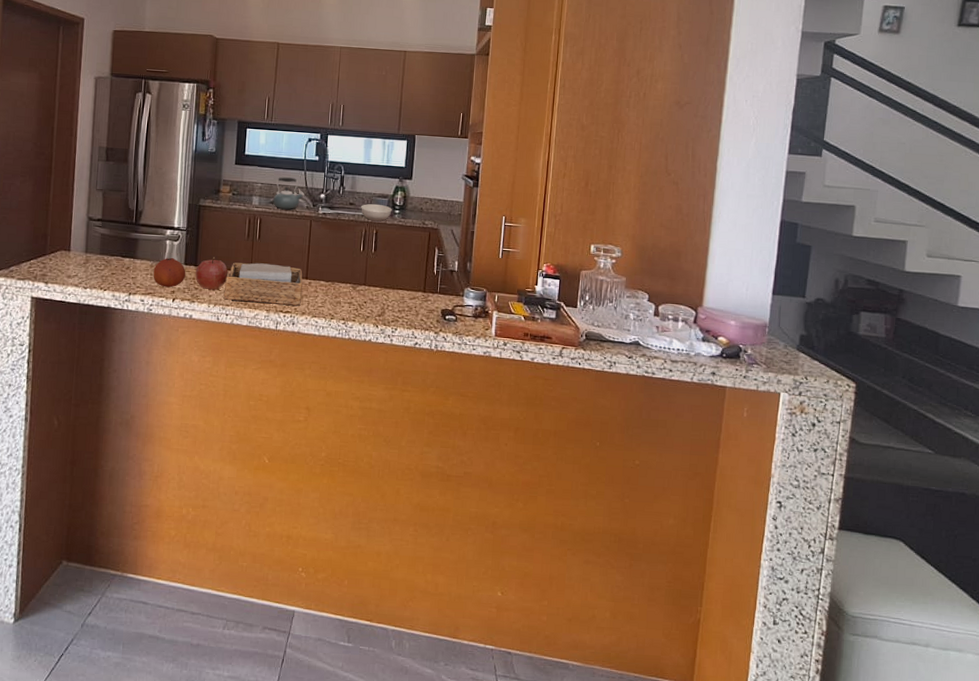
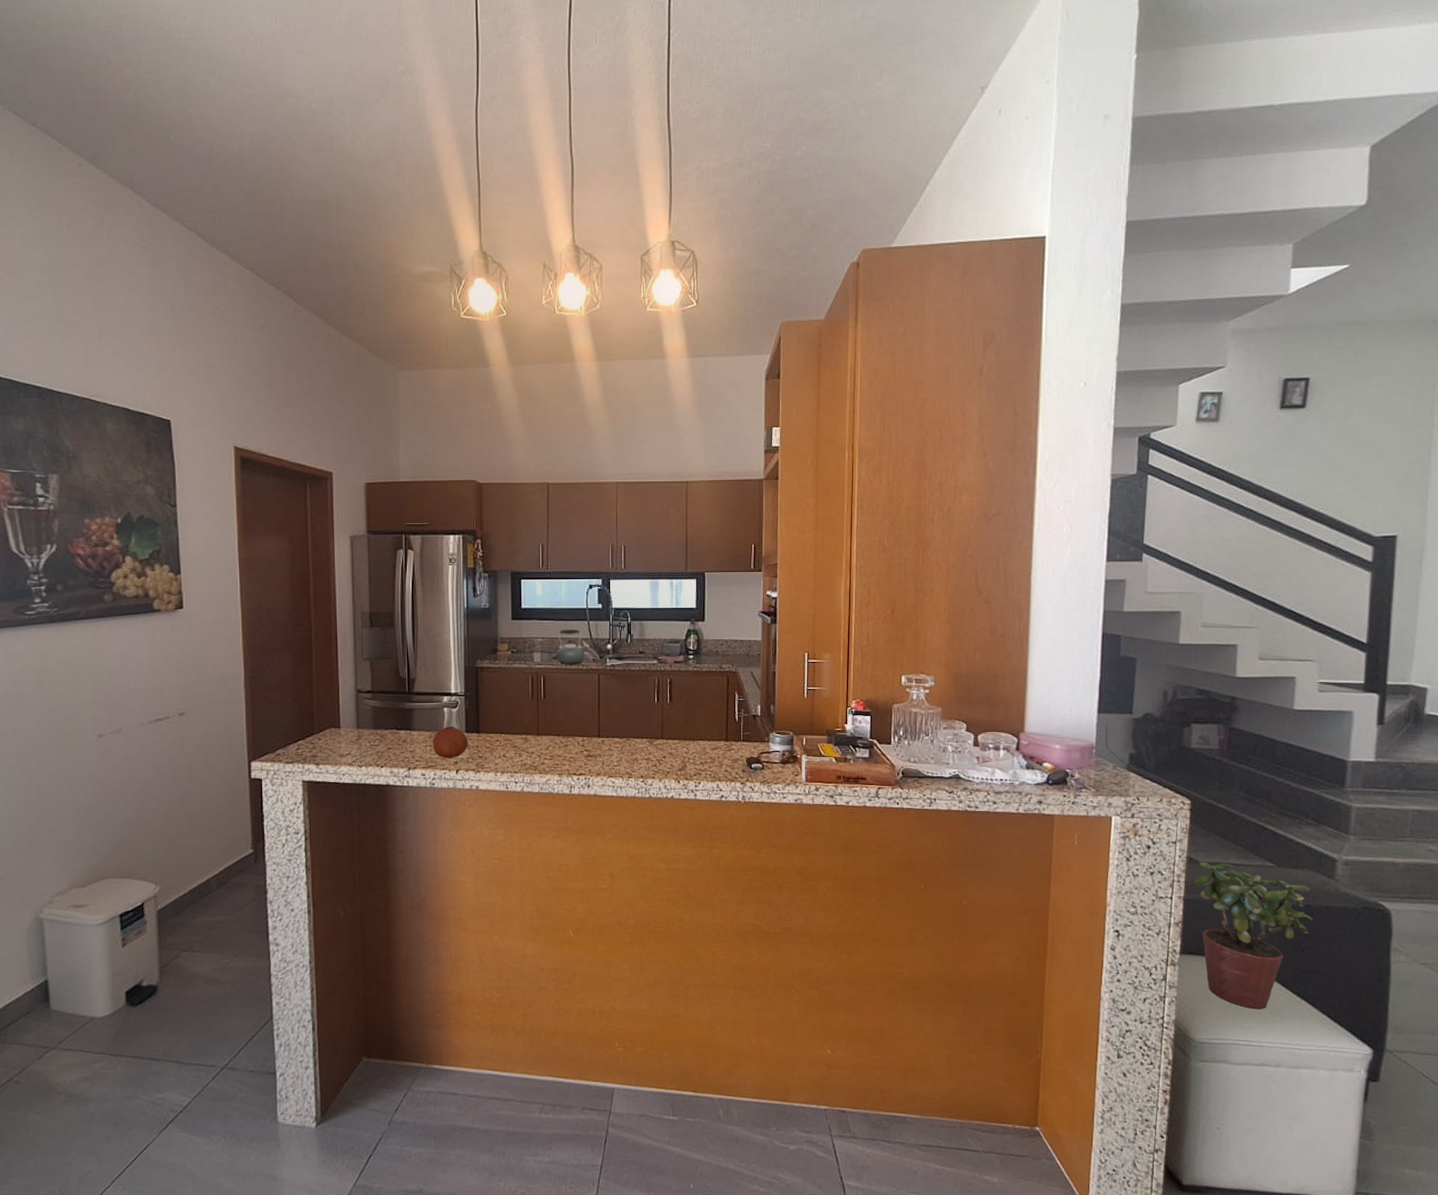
fruit: present [195,257,228,291] -> none [478,721,514,758]
napkin holder: present [223,262,303,307] -> none [511,724,596,768]
bowl: present [361,204,392,222] -> none [652,651,686,669]
potted plant: none [855,443,967,590] -> present [1194,862,1313,1010]

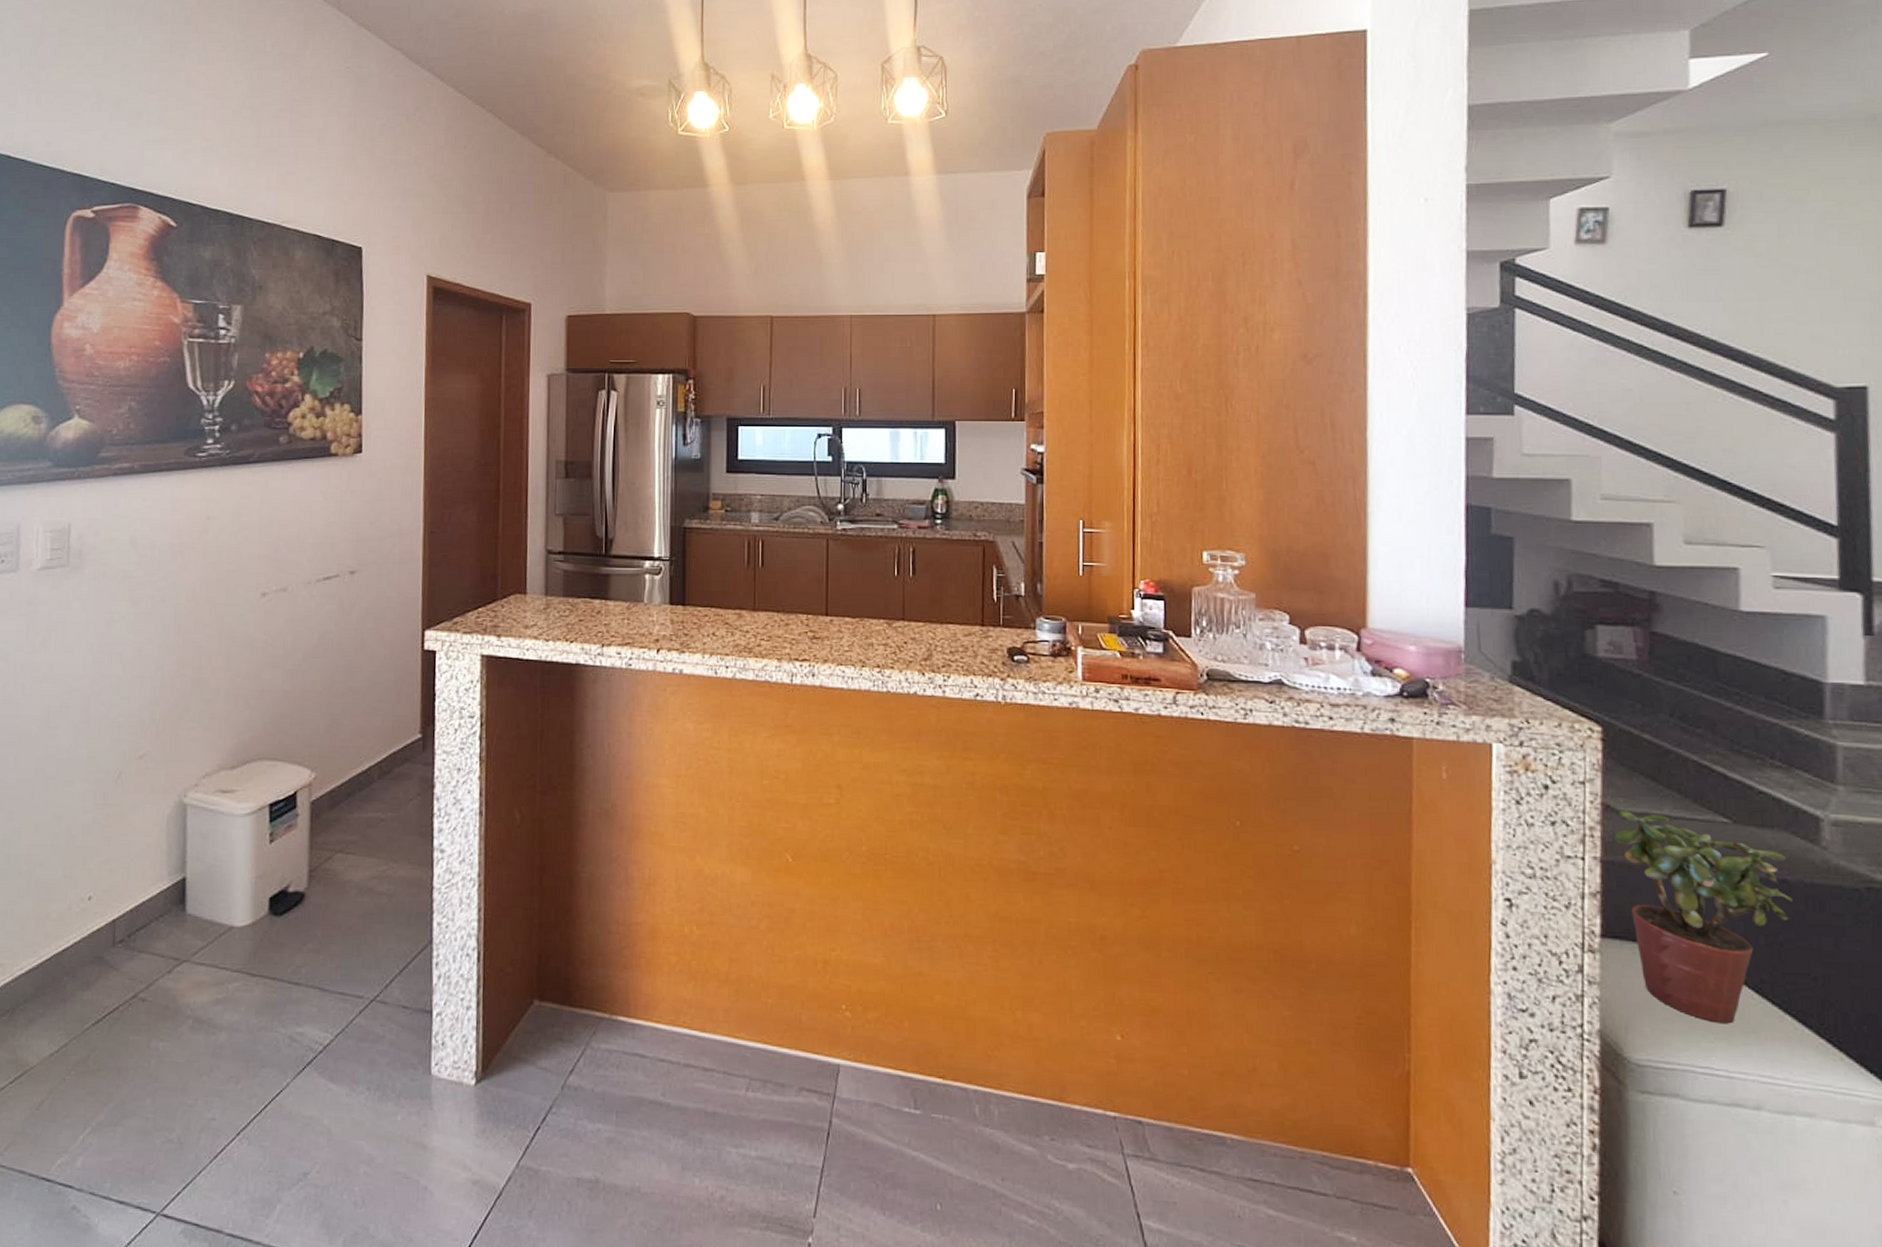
fruit: present [432,726,468,759] -> none [631,596,672,635]
kettle: present [556,629,590,665] -> none [777,485,818,527]

